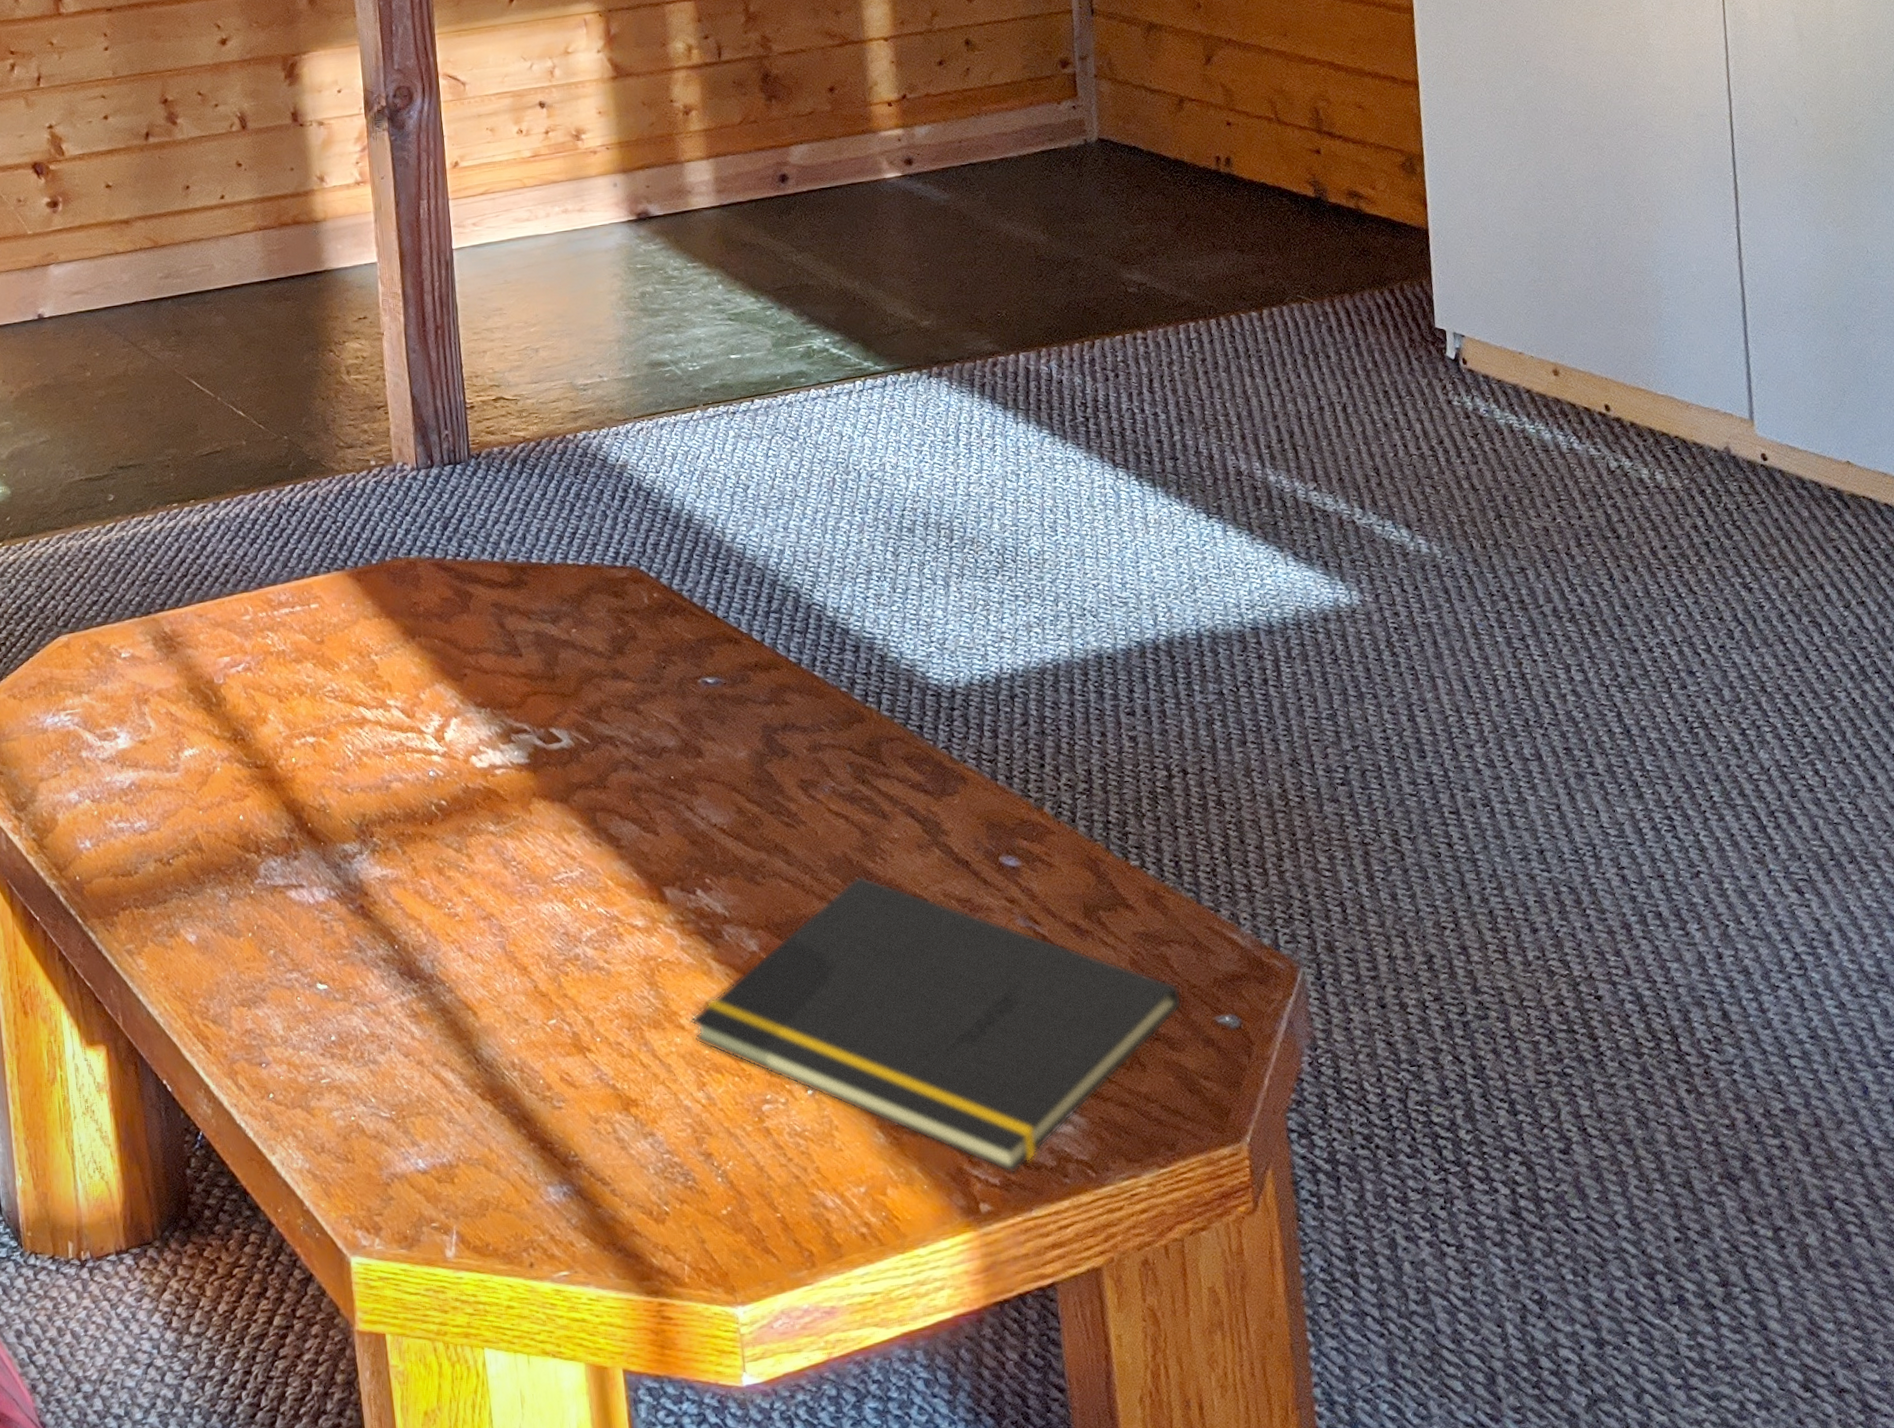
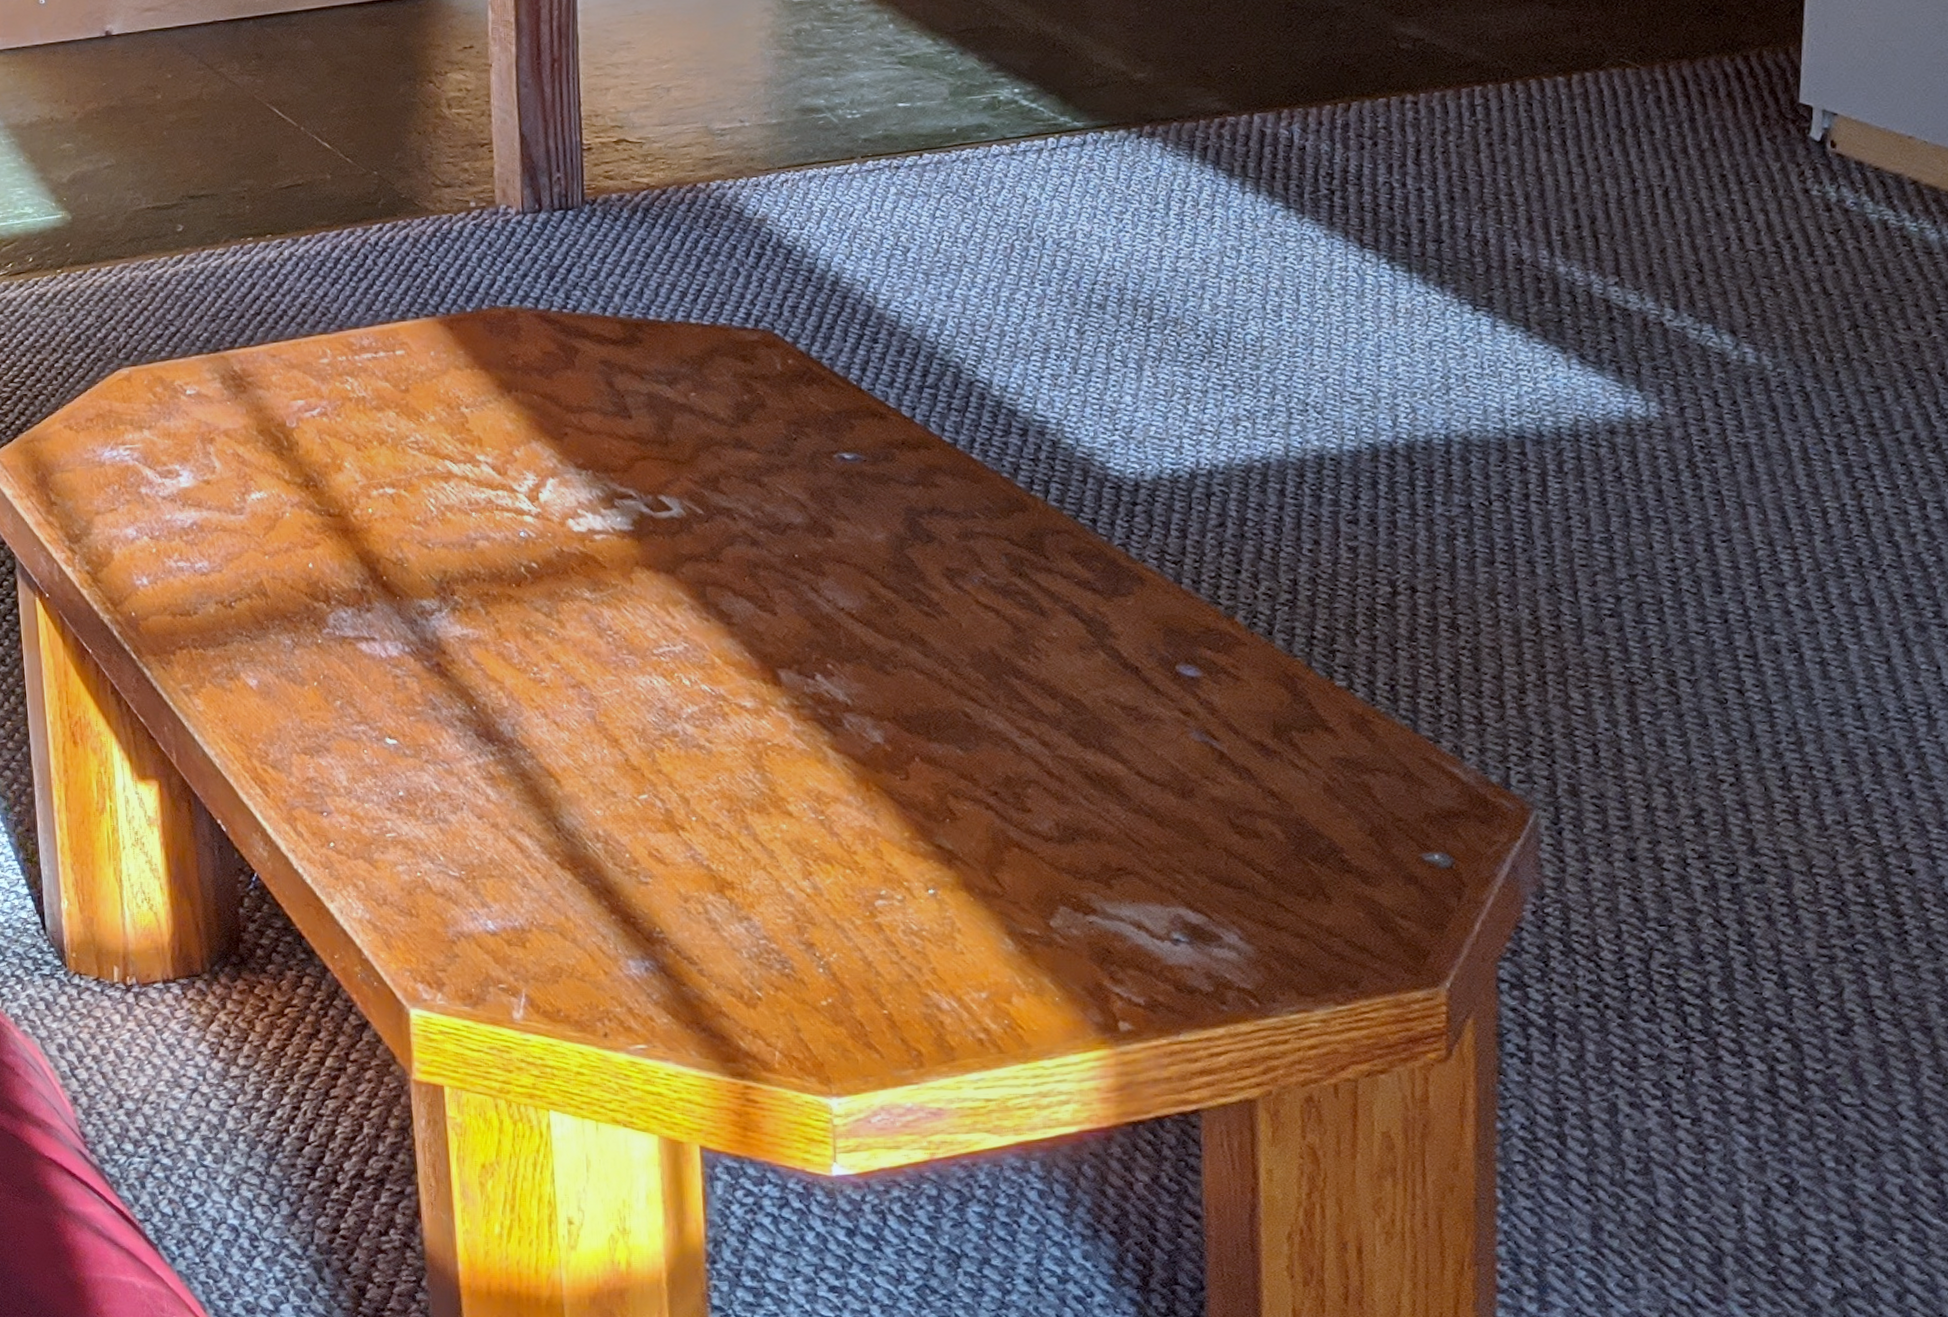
notepad: present [690,876,1182,1174] -> none [799,674,1383,996]

